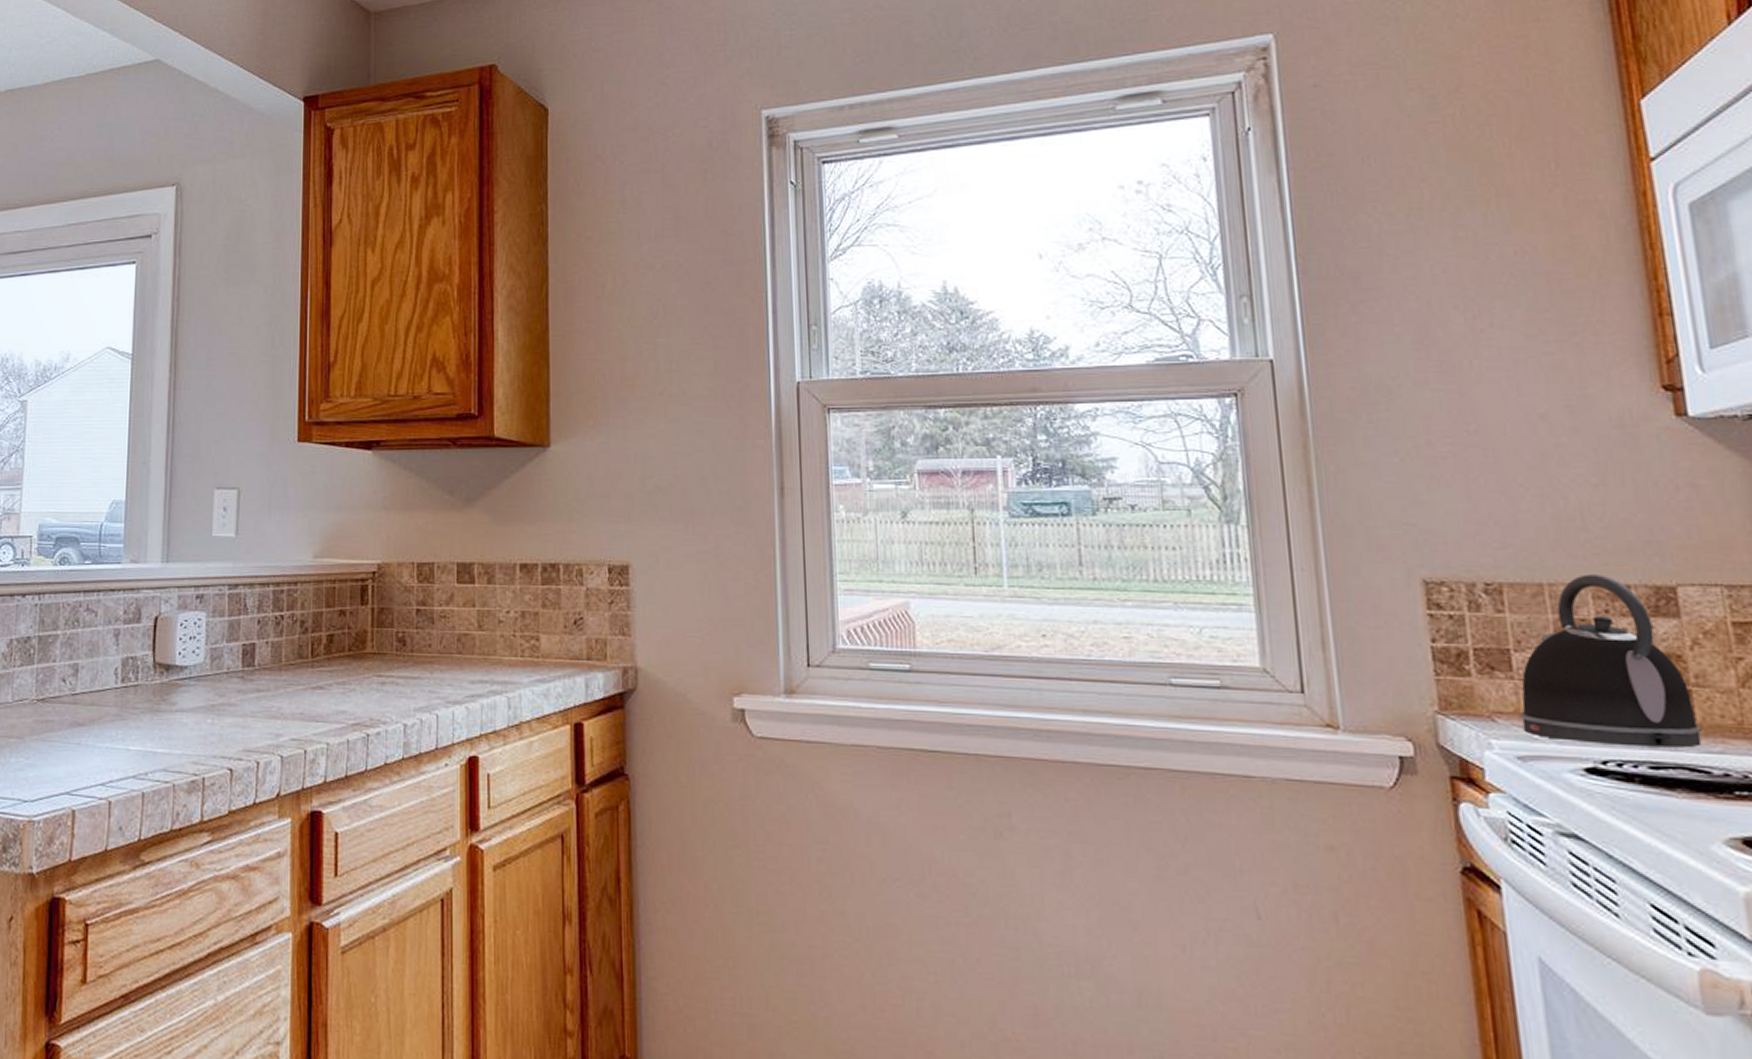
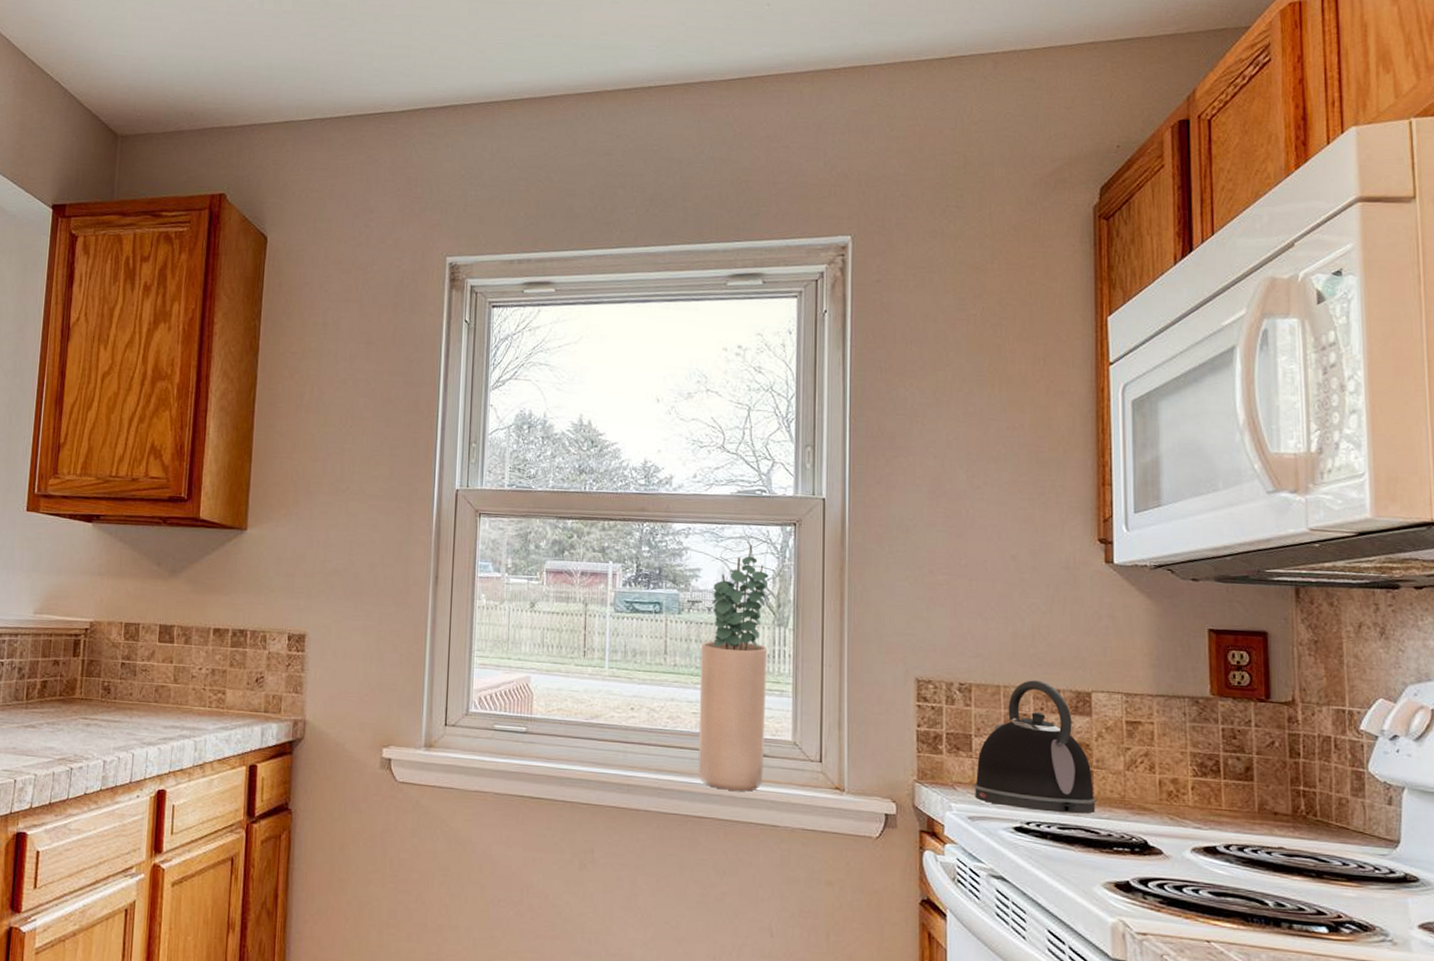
vase: none [1126,424,1227,734] -> present [698,545,769,792]

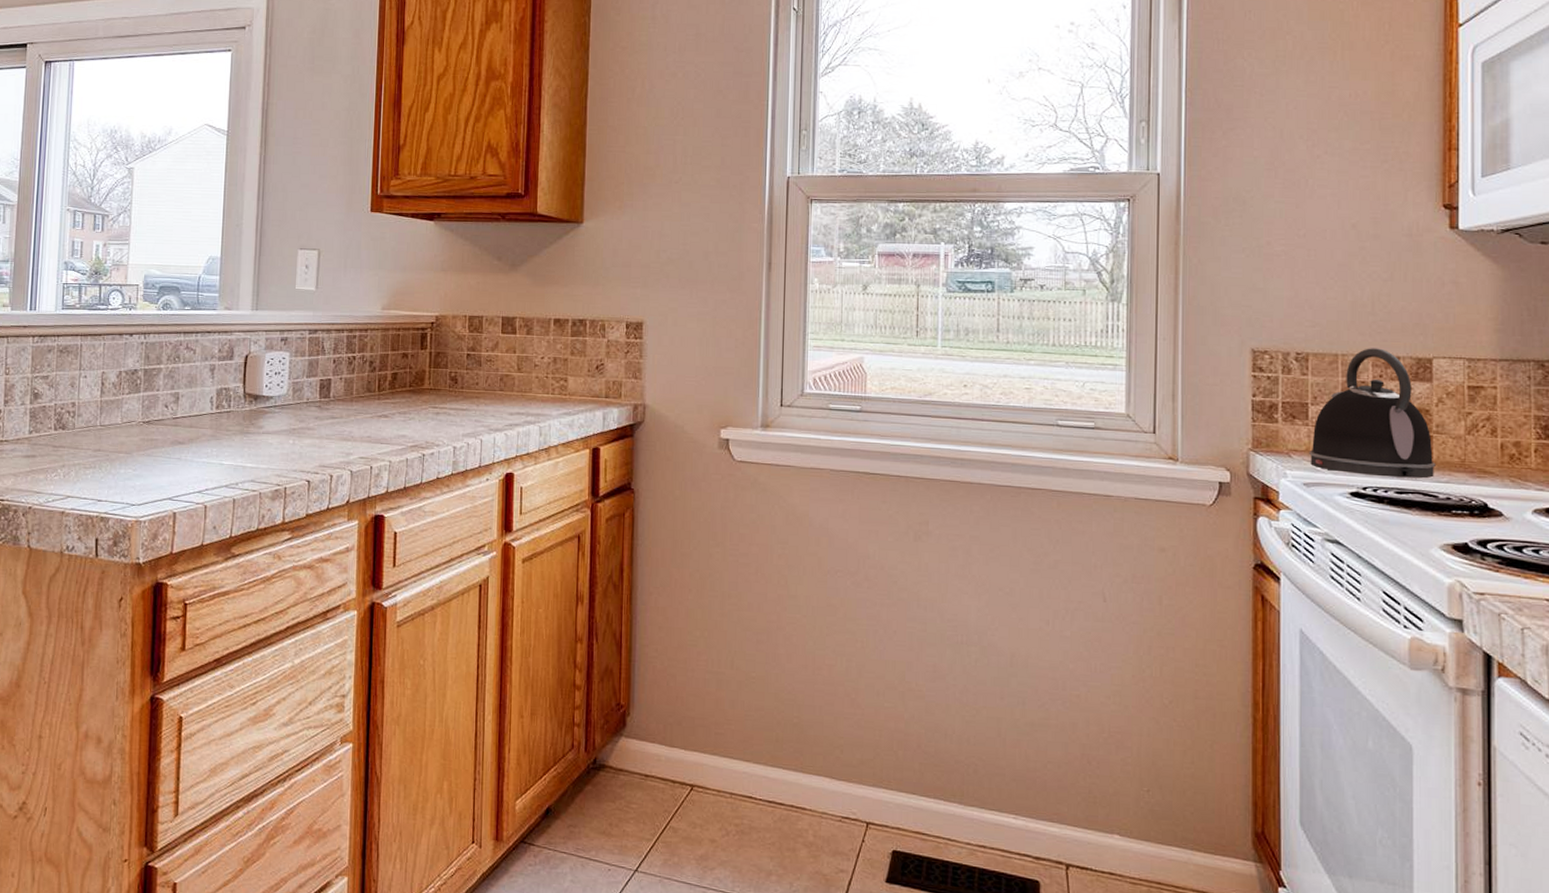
vase: present [698,545,769,792] -> none [1031,222,1102,463]

